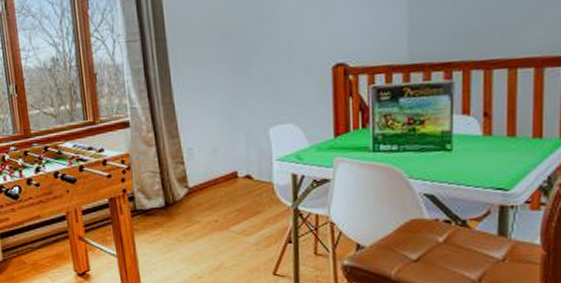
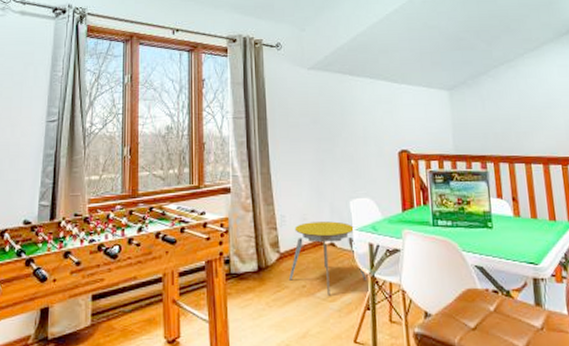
stool: none [200,152,289,229] -> present [289,221,367,295]

